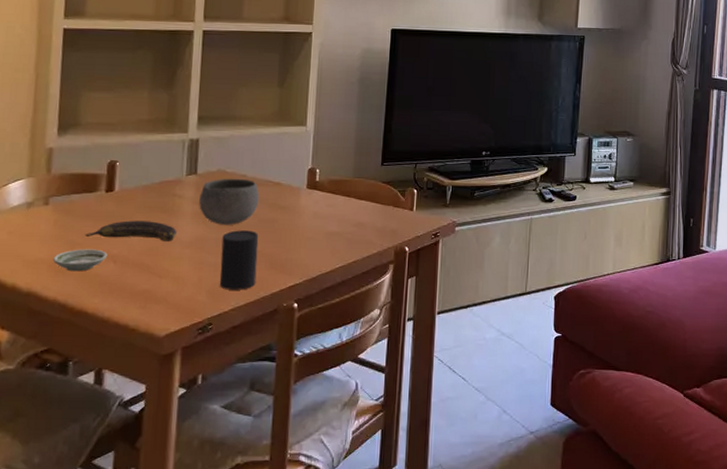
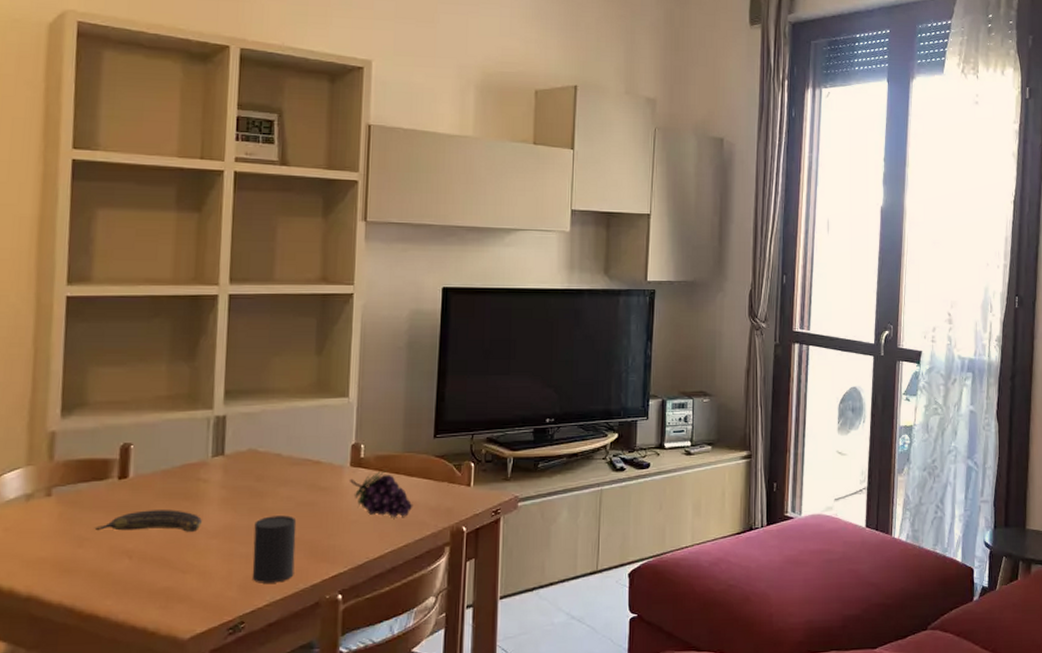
saucer: present [52,249,108,272] -> none [56,544,122,571]
bowl: present [199,178,259,225] -> none [227,458,296,511]
fruit: none [306,193,362,236] -> present [350,470,413,517]

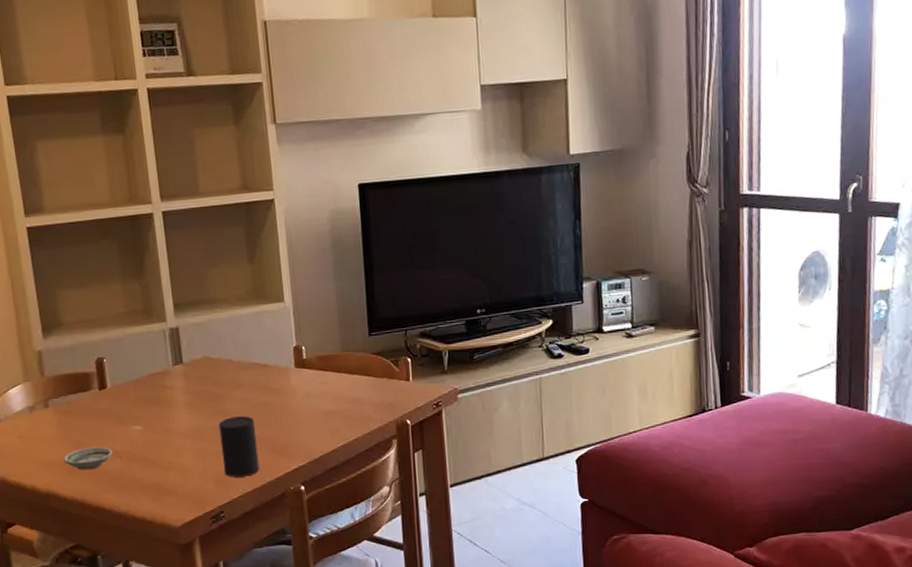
saucer: none [56,544,122,571] -> present [63,447,113,470]
banana: present [94,510,202,532] -> none [87,415,174,436]
fruit: present [350,470,413,517] -> none [296,369,358,414]

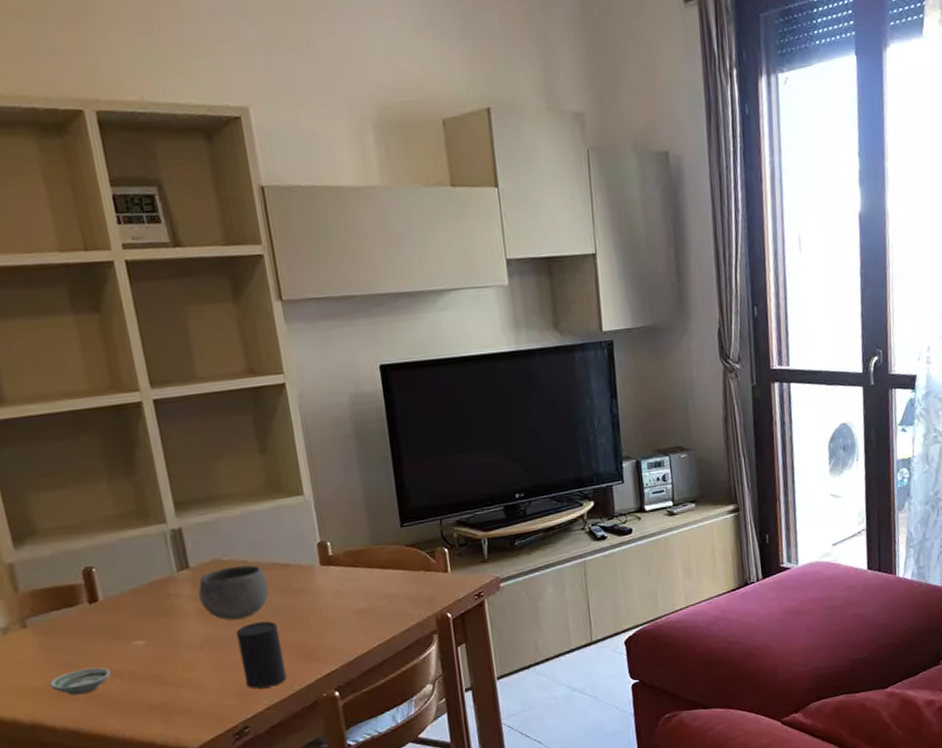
bowl: none [189,363,249,413] -> present [198,565,269,620]

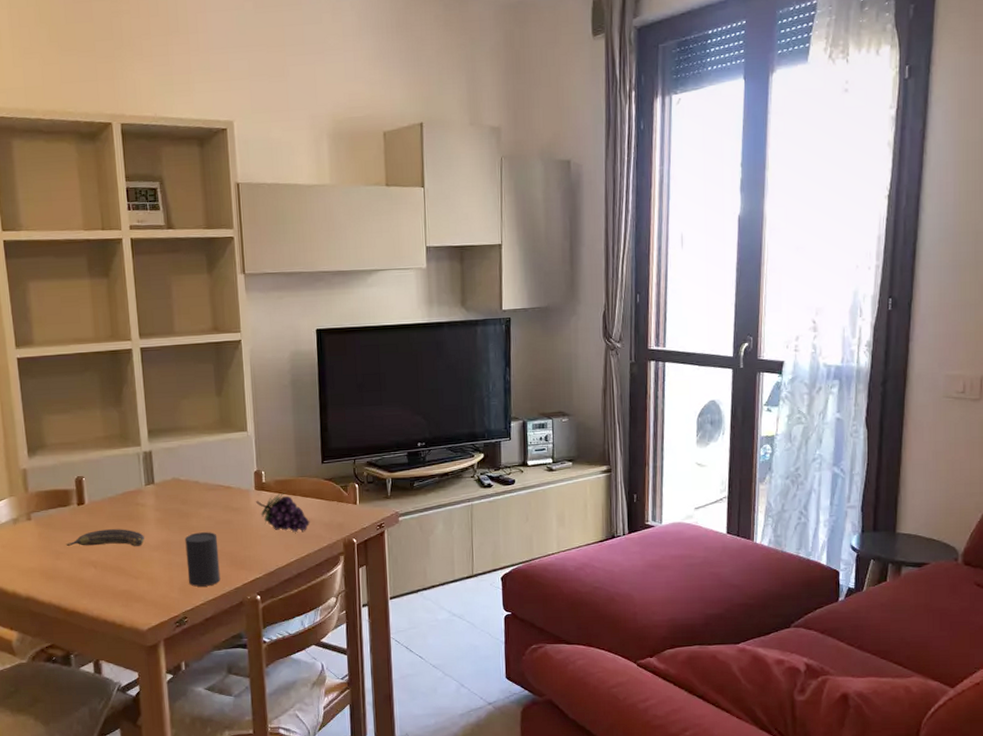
saucer: present [49,667,111,696] -> none [42,557,88,578]
banana: none [78,627,184,656] -> present [65,529,145,547]
bowl: present [198,565,269,620] -> none [159,484,213,529]
fruit: none [323,565,393,612] -> present [256,492,310,532]

